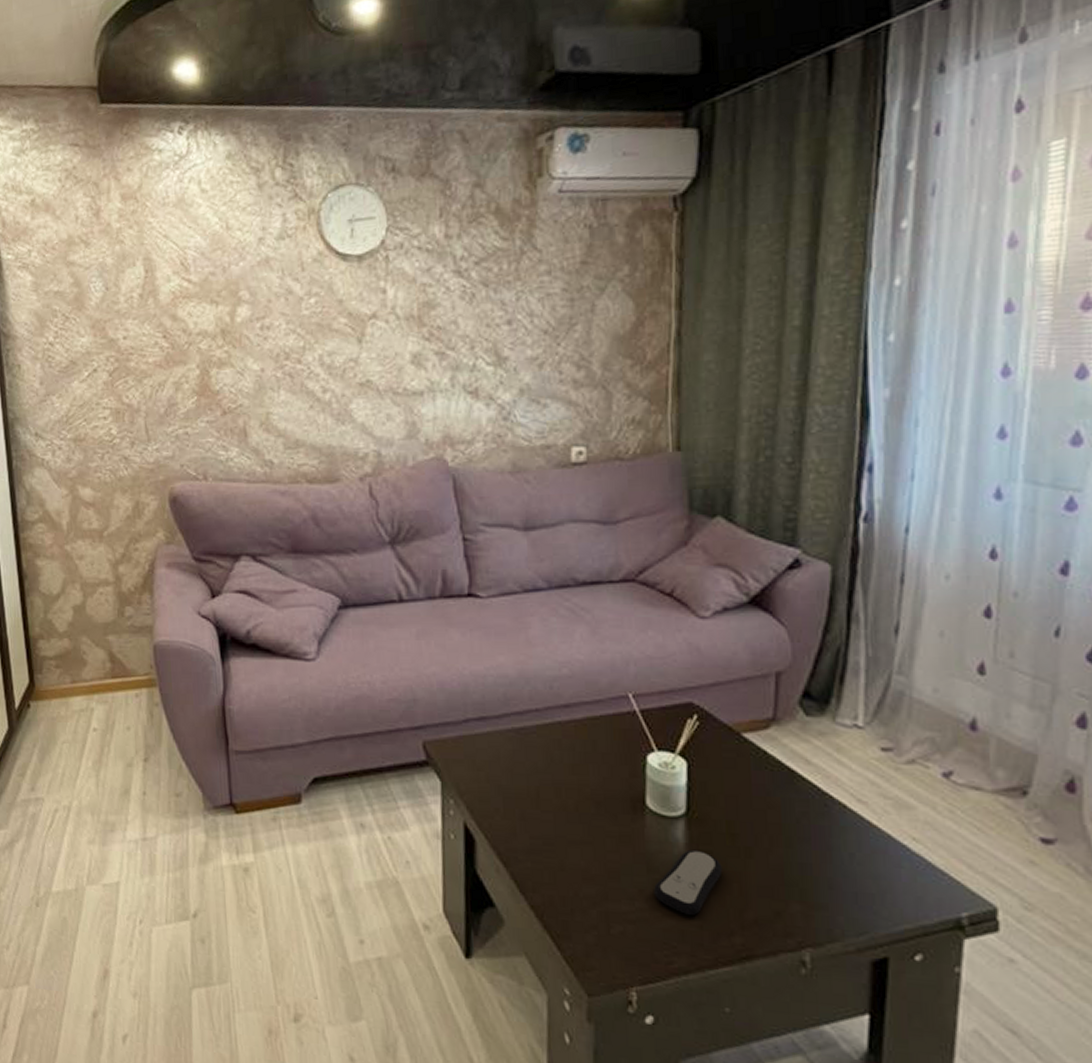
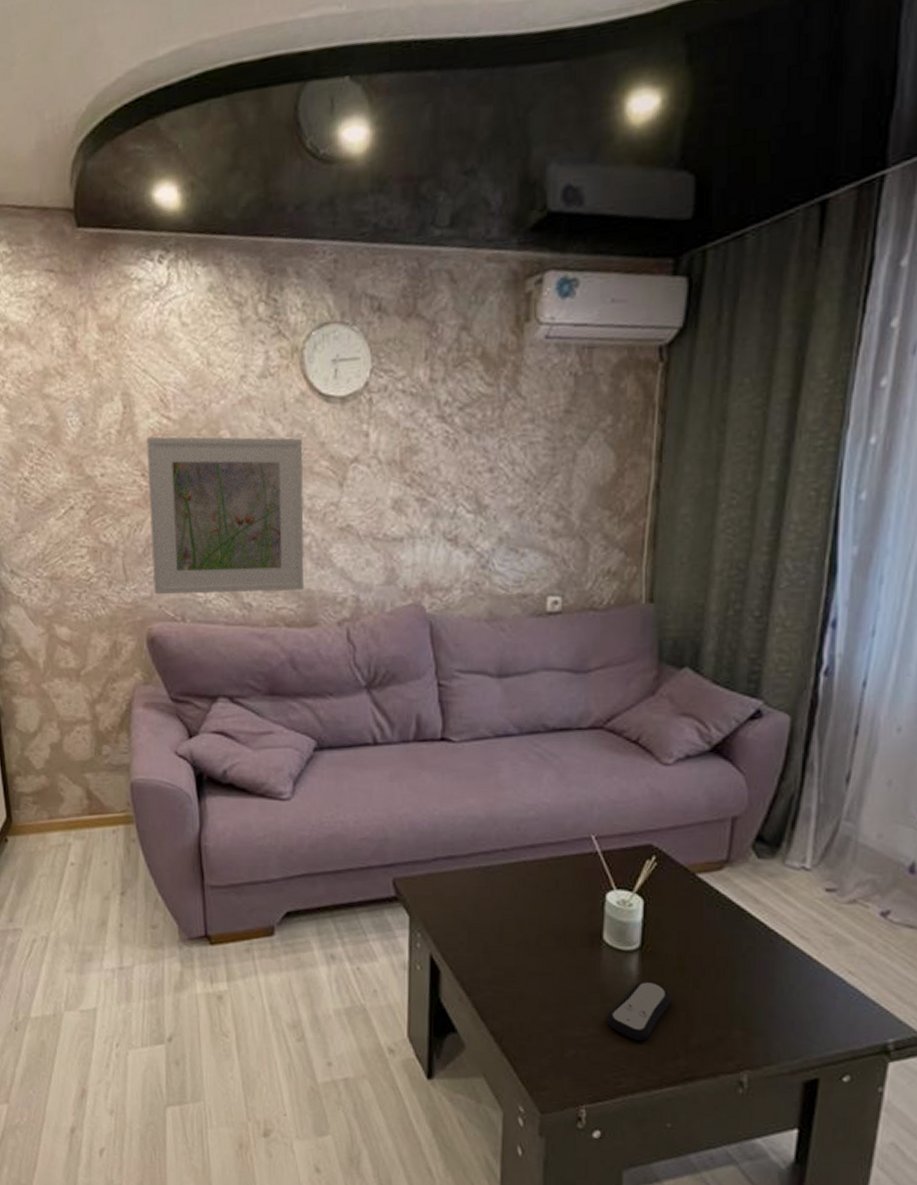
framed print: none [167,296,325,453] -> present [146,436,305,594]

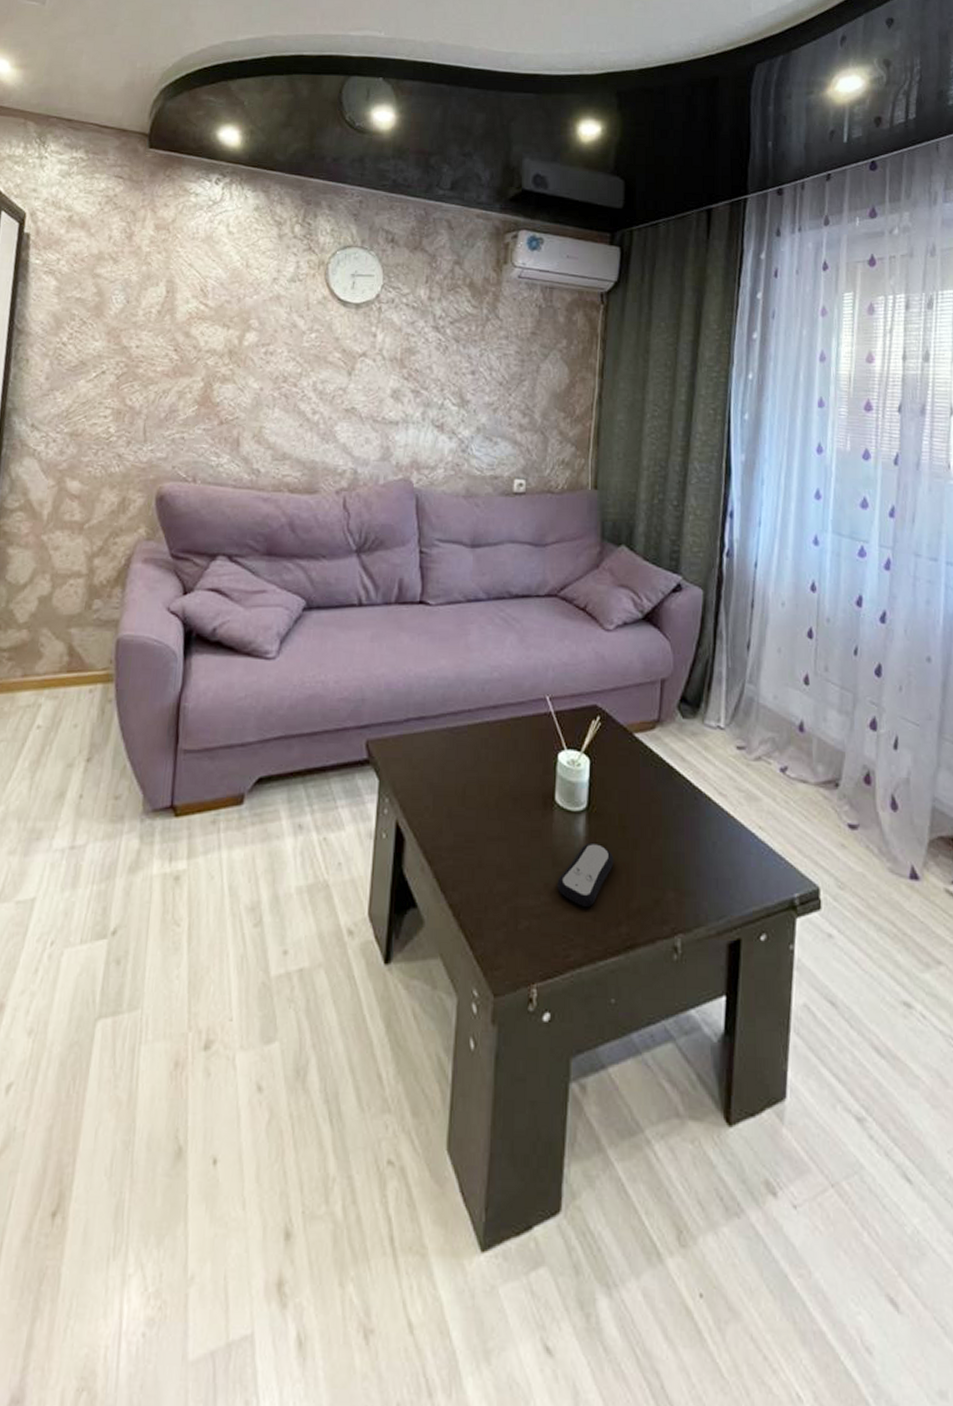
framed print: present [146,436,305,594] -> none [170,318,321,460]

